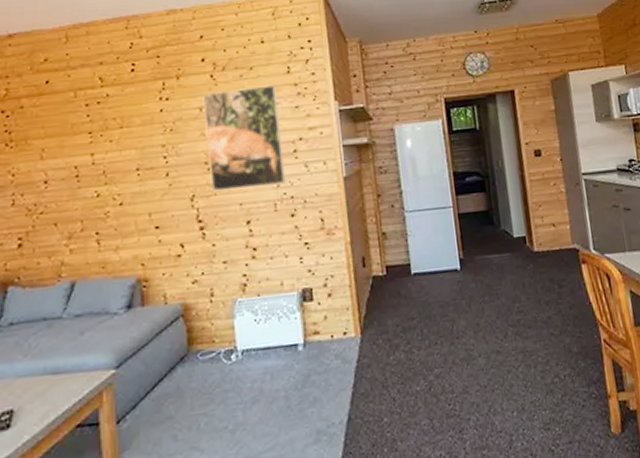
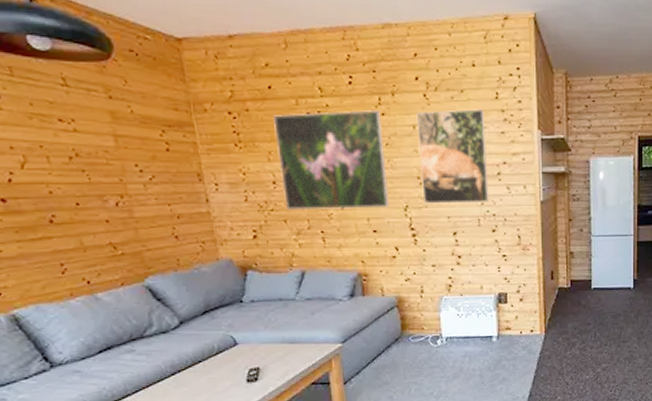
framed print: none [50,96,175,211] -> present [273,110,390,209]

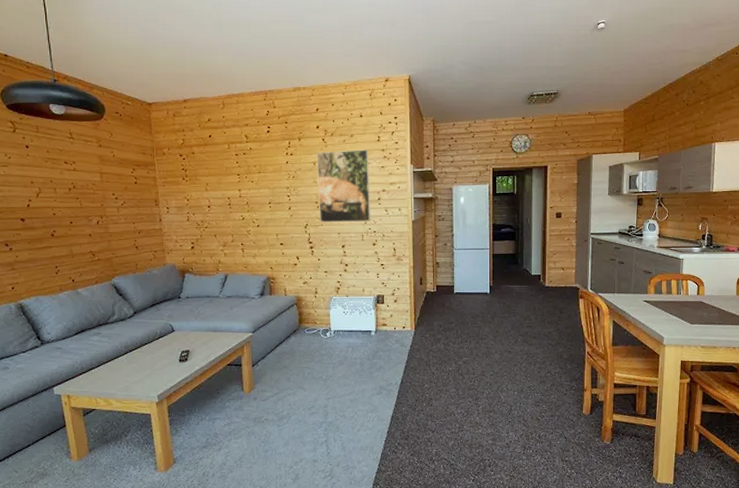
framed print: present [273,110,390,209] -> none [212,152,294,227]

